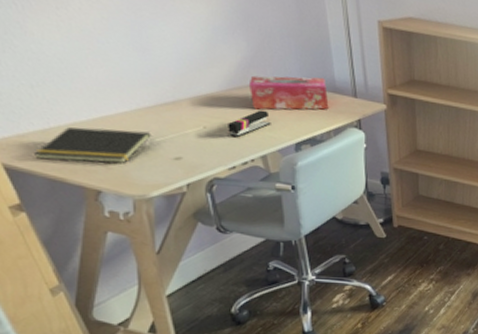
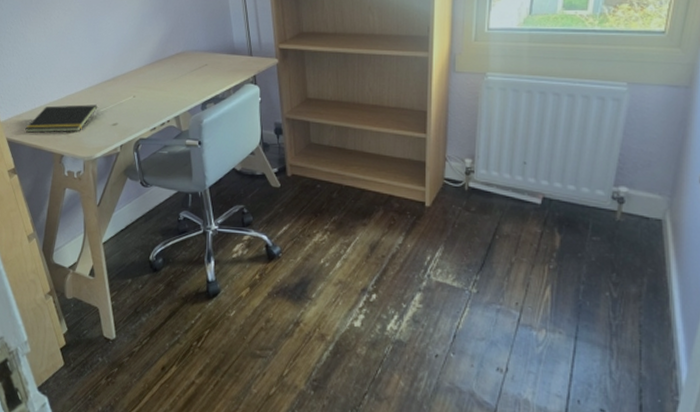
stapler: present [228,110,271,138] -> none [150,77,183,103]
tissue box: present [248,75,329,110] -> none [166,42,229,77]

